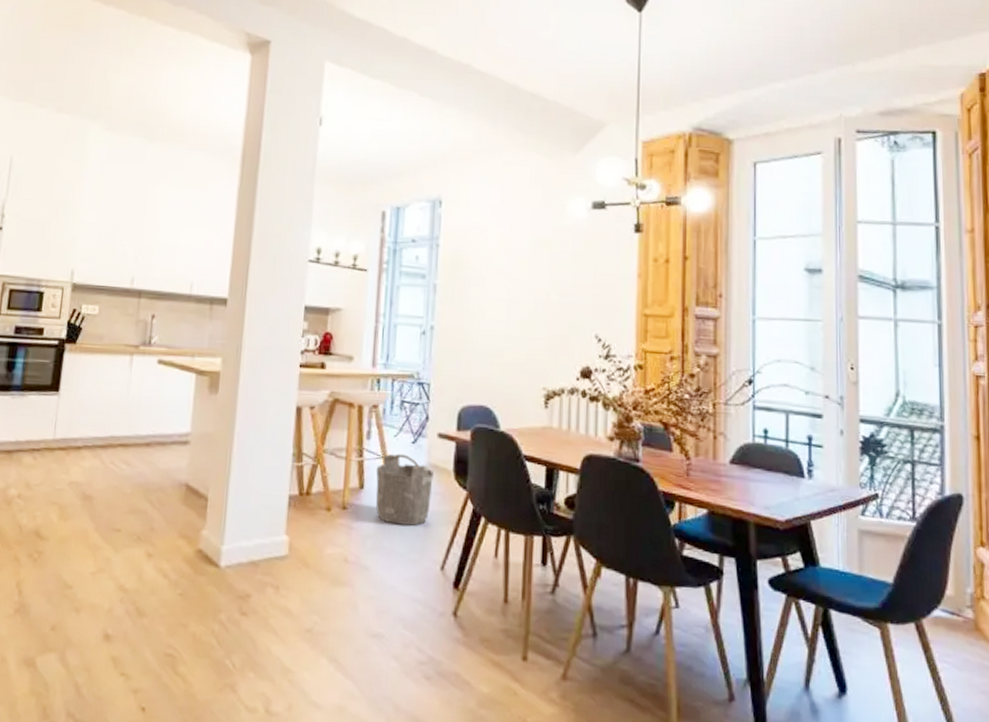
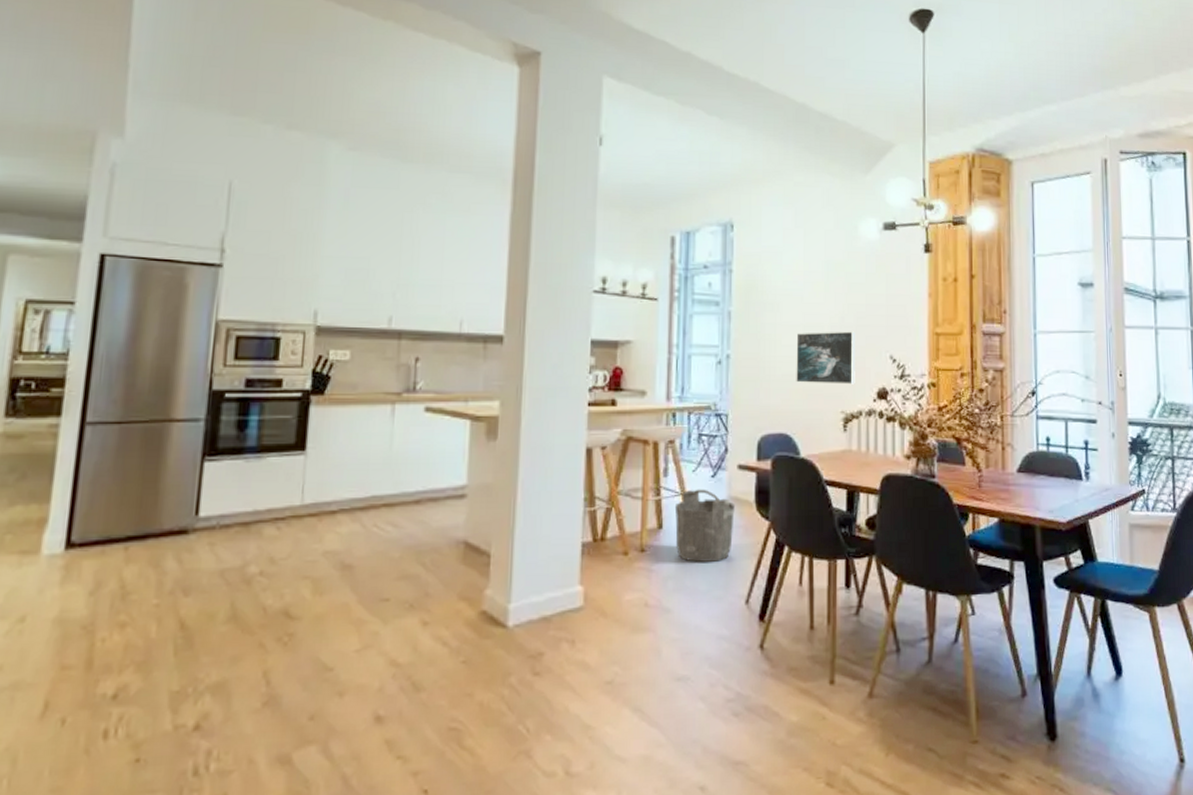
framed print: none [498,308,560,362] -> present [796,331,855,385]

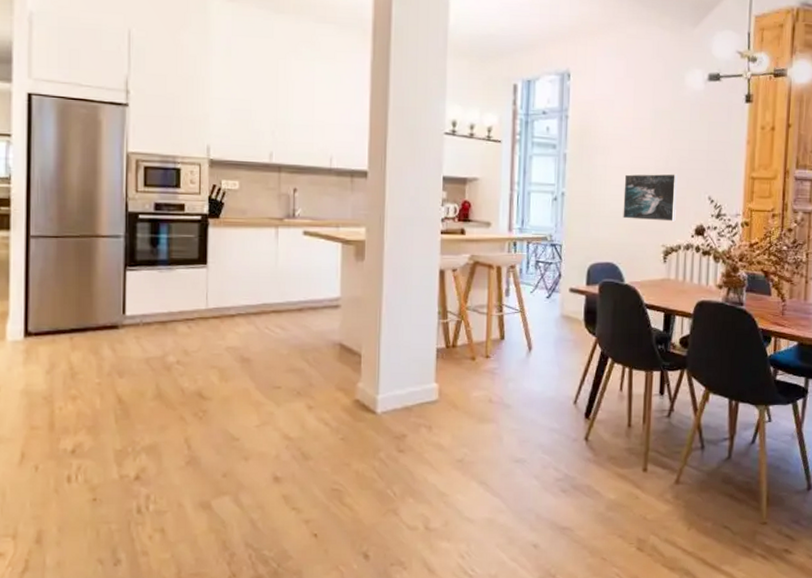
bucket: present [674,489,735,562] -> none [514,307,566,368]

